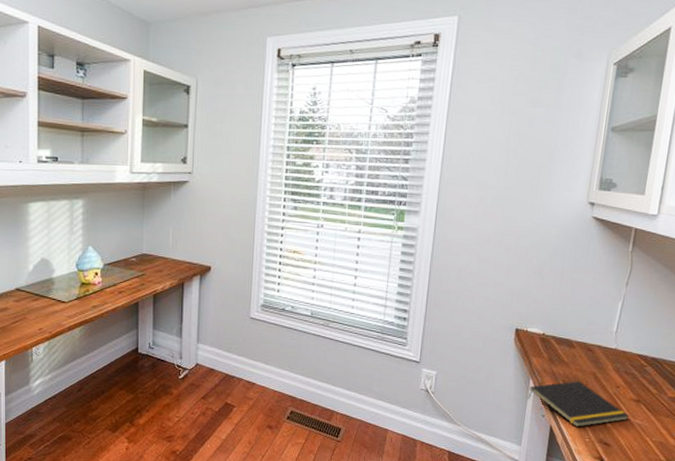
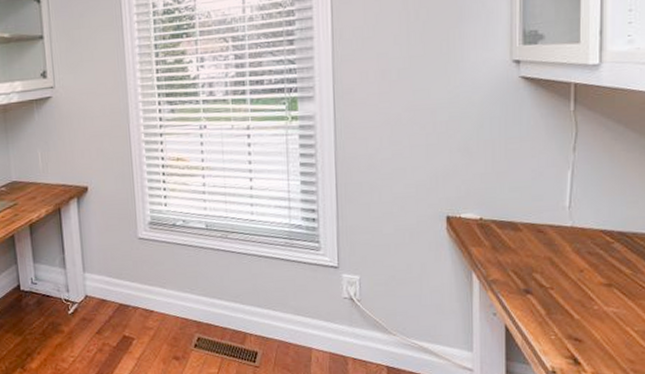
notepad: present [527,381,630,427] -> none [472,269,602,323]

